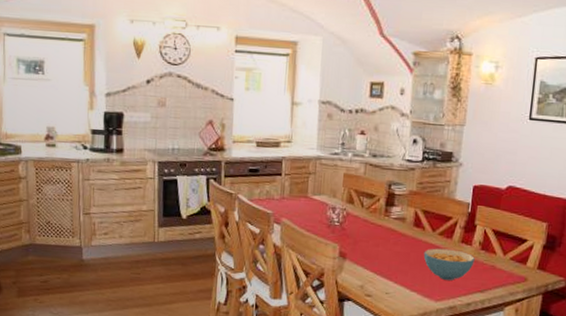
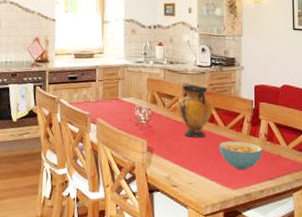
vase: none [377,183,422,244] -> present [177,85,213,138]

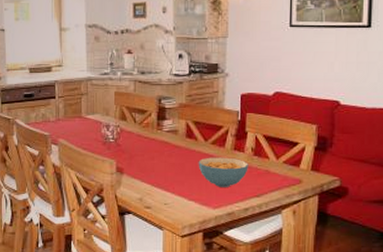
vase: present [177,85,213,138] -> none [150,98,192,155]

